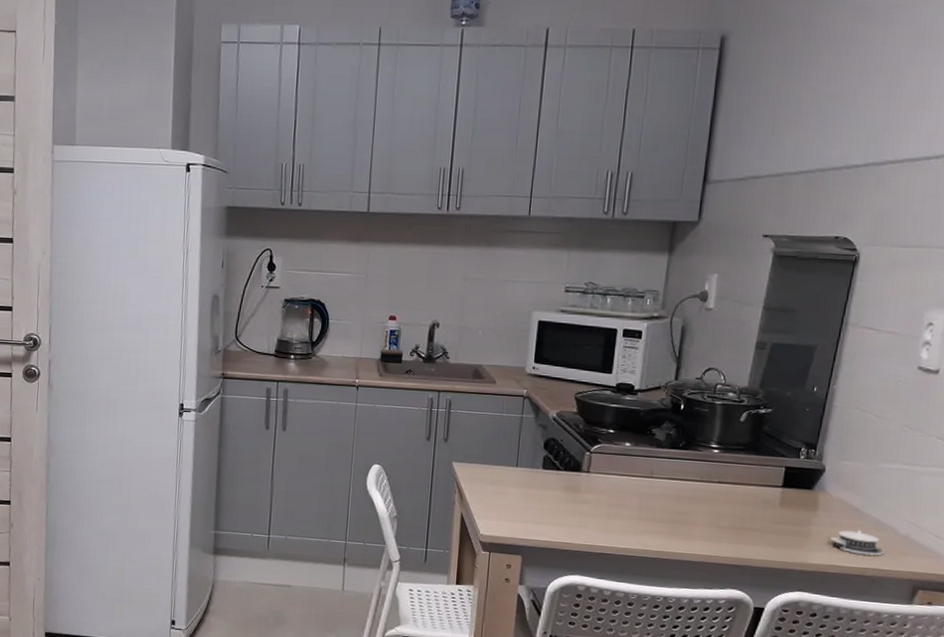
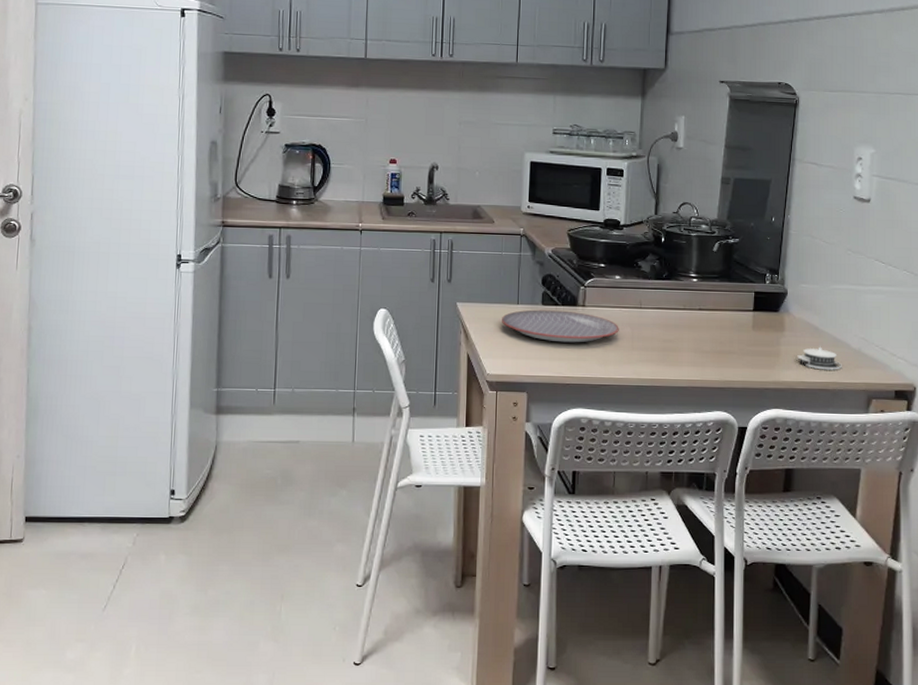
plate: none [499,473,626,510] -> present [502,309,619,343]

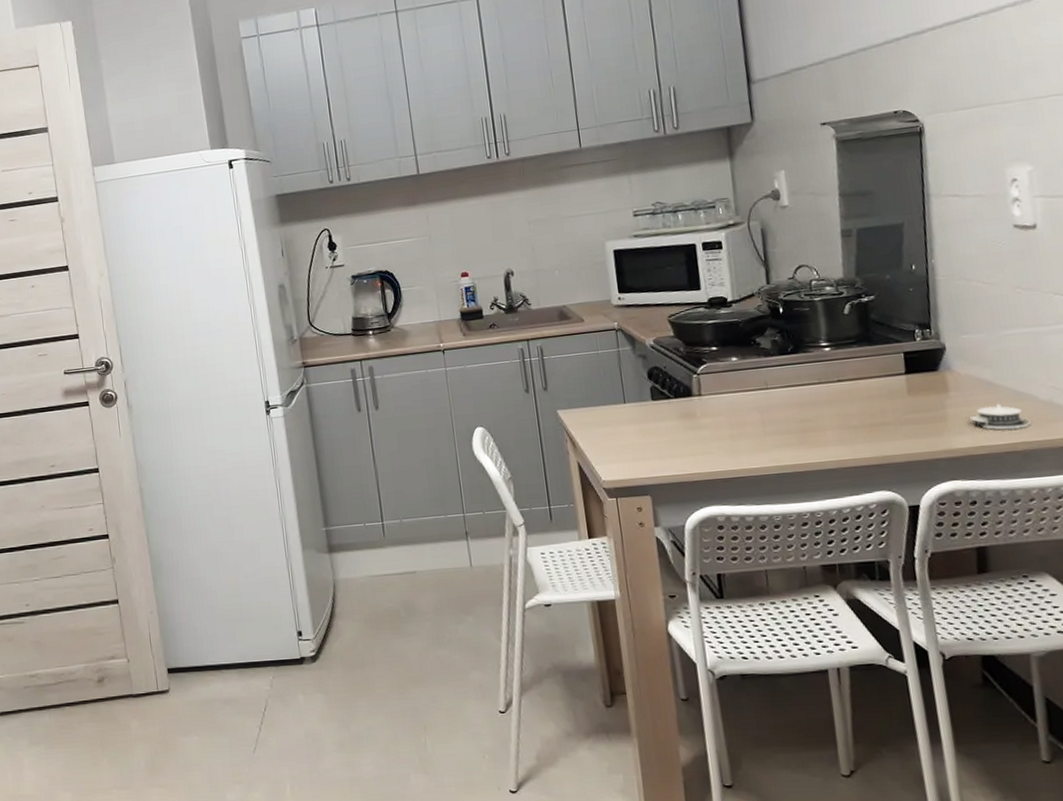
plate: present [502,309,619,343] -> none [609,403,746,438]

